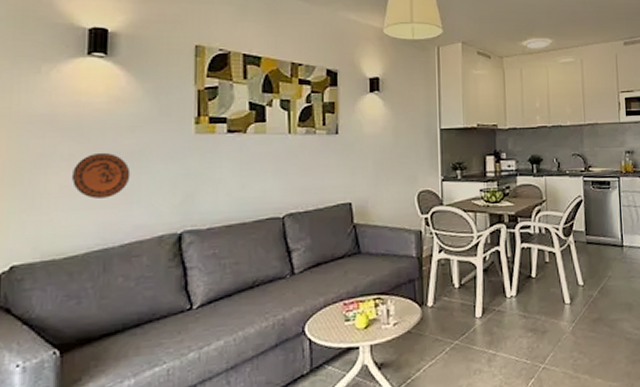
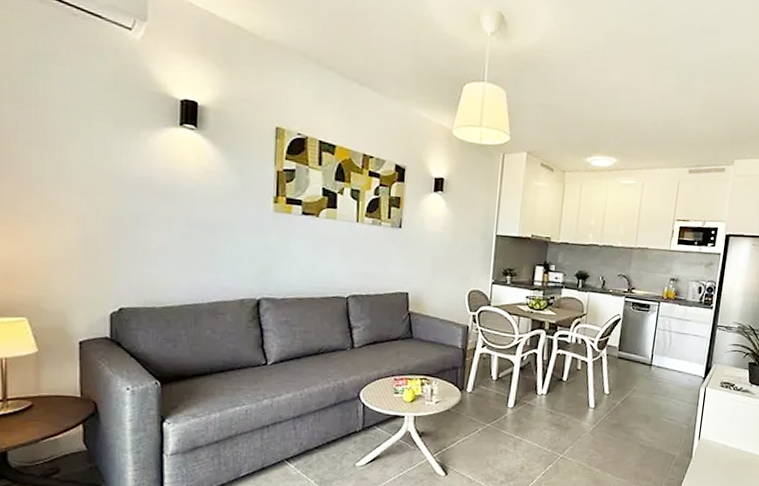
decorative plate: present [71,152,131,199] -> none [167,218,217,260]

